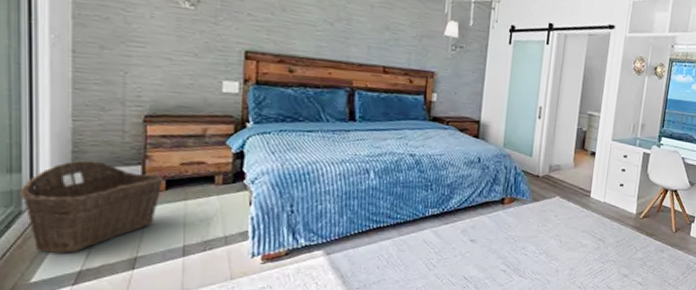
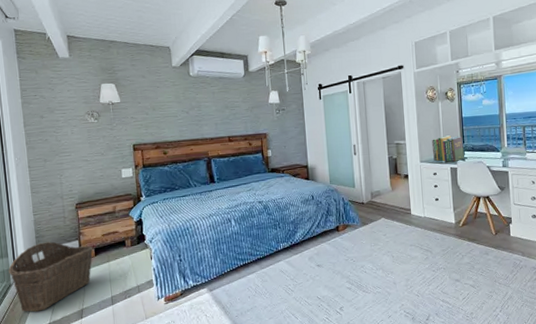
books: none [627,115,663,147] -> present [431,135,464,162]

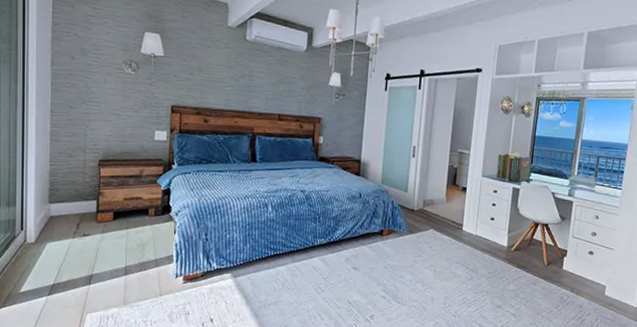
wicker basket: present [8,241,93,312] -> none [15,196,112,270]

